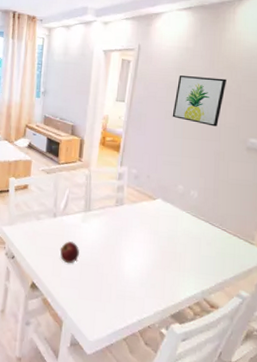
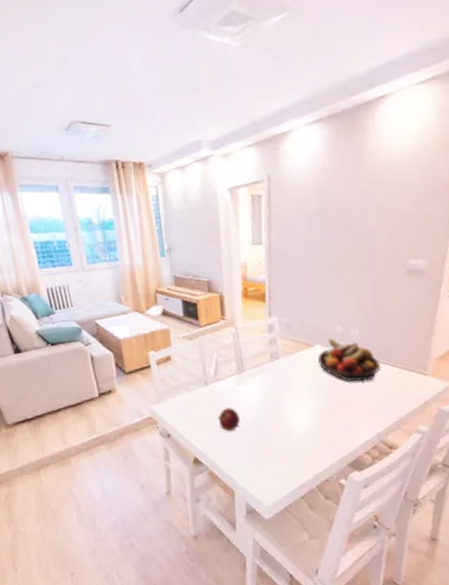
fruit bowl: none [157,195,213,240] -> present [317,338,381,382]
wall art: present [172,75,226,127] -> none [318,196,375,254]

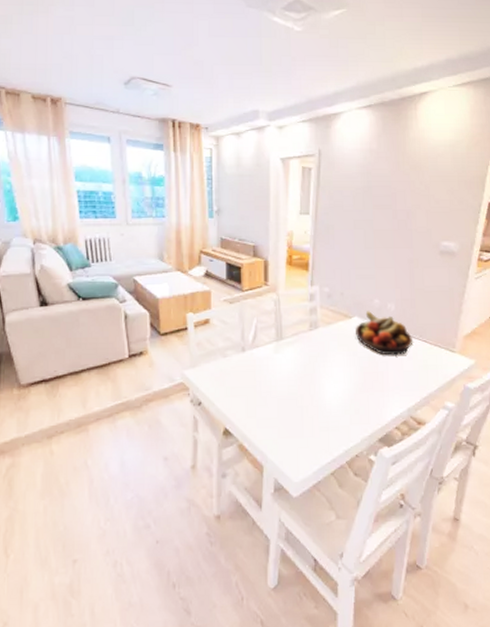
apple: present [218,408,240,432] -> none [252,376,274,402]

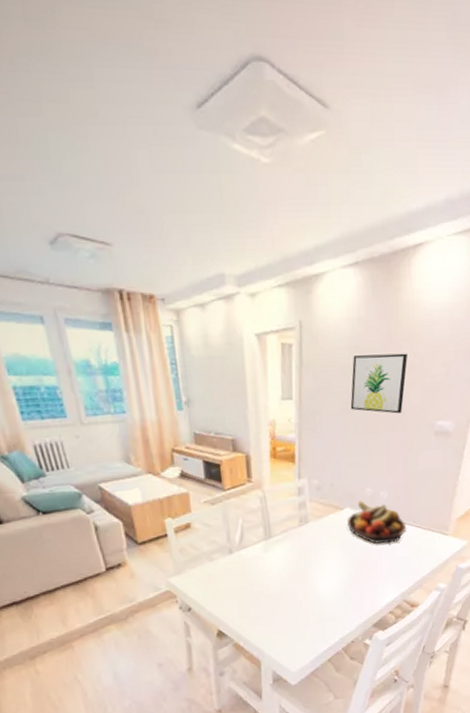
wall art: none [361,180,414,233] -> present [350,353,408,414]

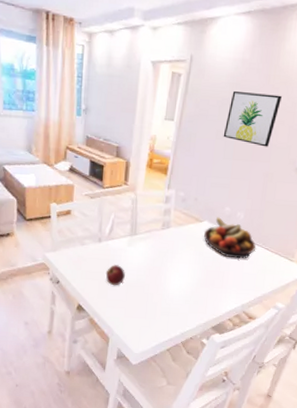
apple: none [243,576,267,601] -> present [105,265,125,286]

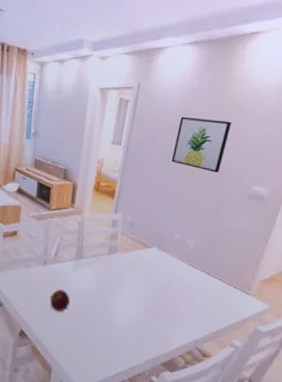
fruit bowl: present [203,217,257,259] -> none [152,243,209,290]

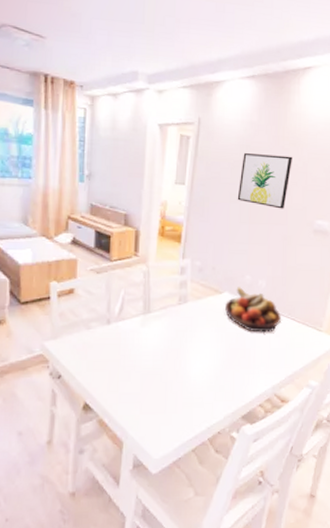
apple: present [49,289,70,312] -> none [116,350,139,376]
fruit bowl: none [152,243,209,290] -> present [224,287,282,333]

